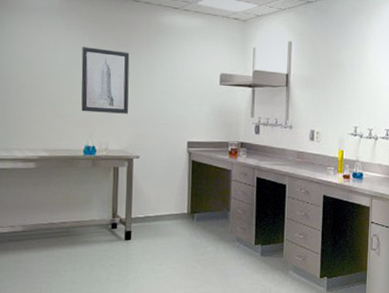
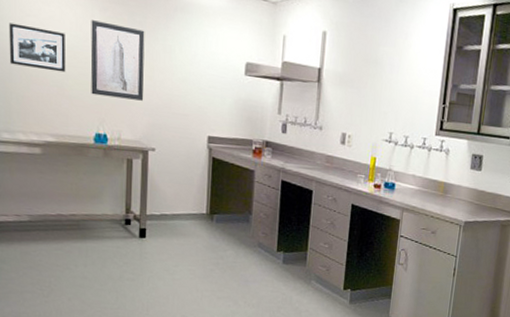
picture frame: none [9,54,60,94] -> present [9,23,66,73]

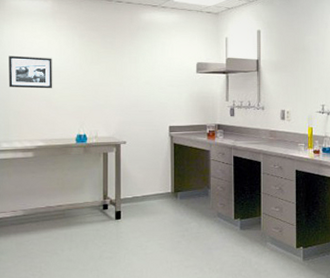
wall art: present [90,20,145,101] -> none [72,45,116,104]

